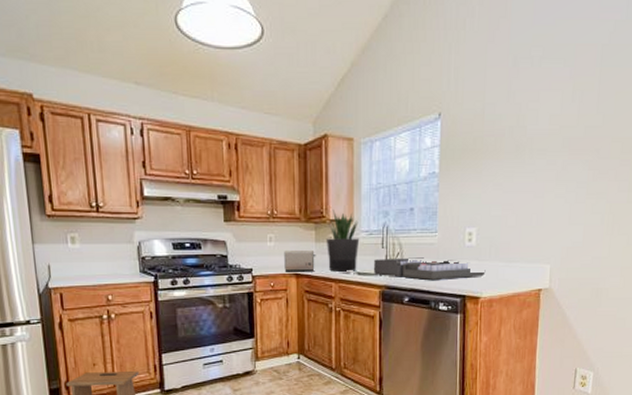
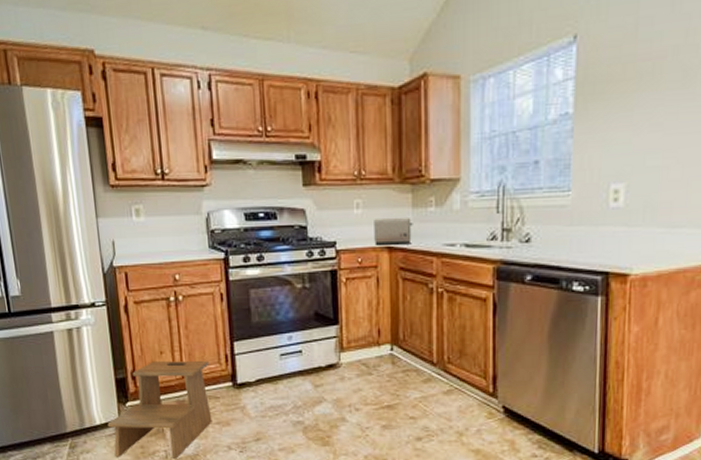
planter: present [327,209,360,272] -> none [426,166,468,244]
tool set: present [374,257,486,281] -> none [487,224,638,254]

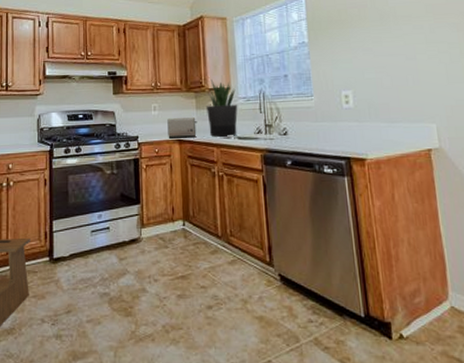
planter: none [426,166,468,244] -> present [206,79,238,137]

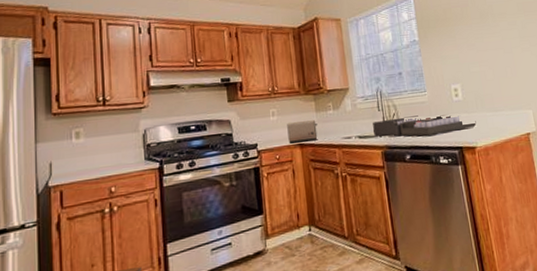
planter: present [206,79,238,137] -> none [326,81,358,138]
tool set: none [253,120,368,144] -> present [373,114,477,137]

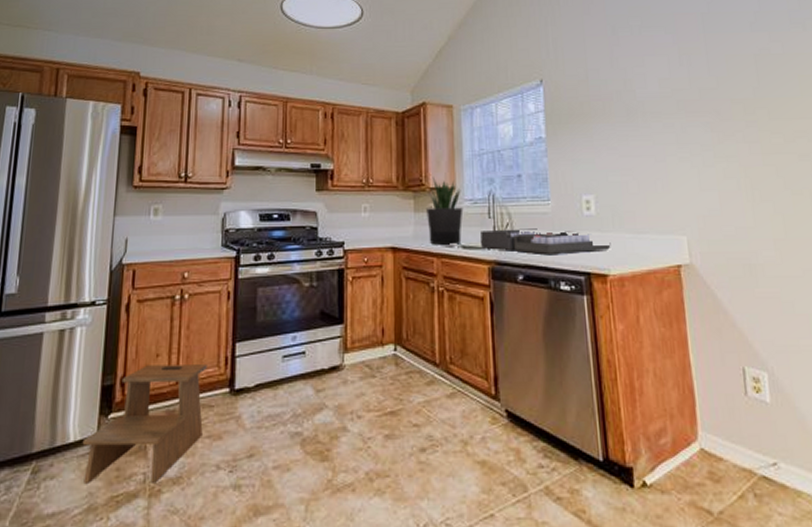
toaster: present [287,120,318,144] -> none [380,221,415,246]
planter: none [326,81,358,138] -> present [426,177,463,245]

